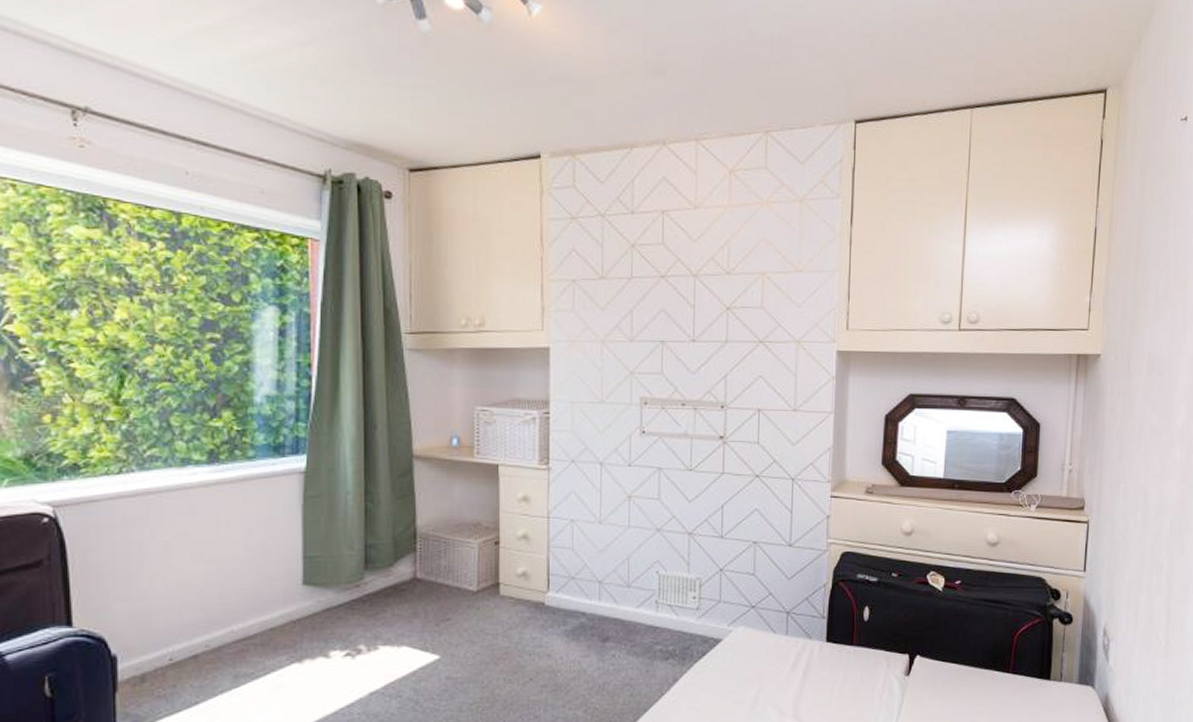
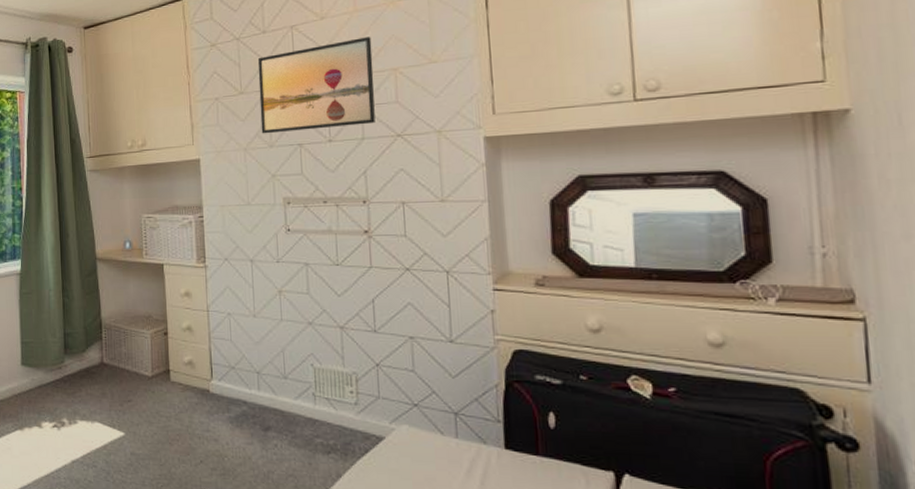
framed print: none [622,235,743,327] -> present [257,37,375,134]

